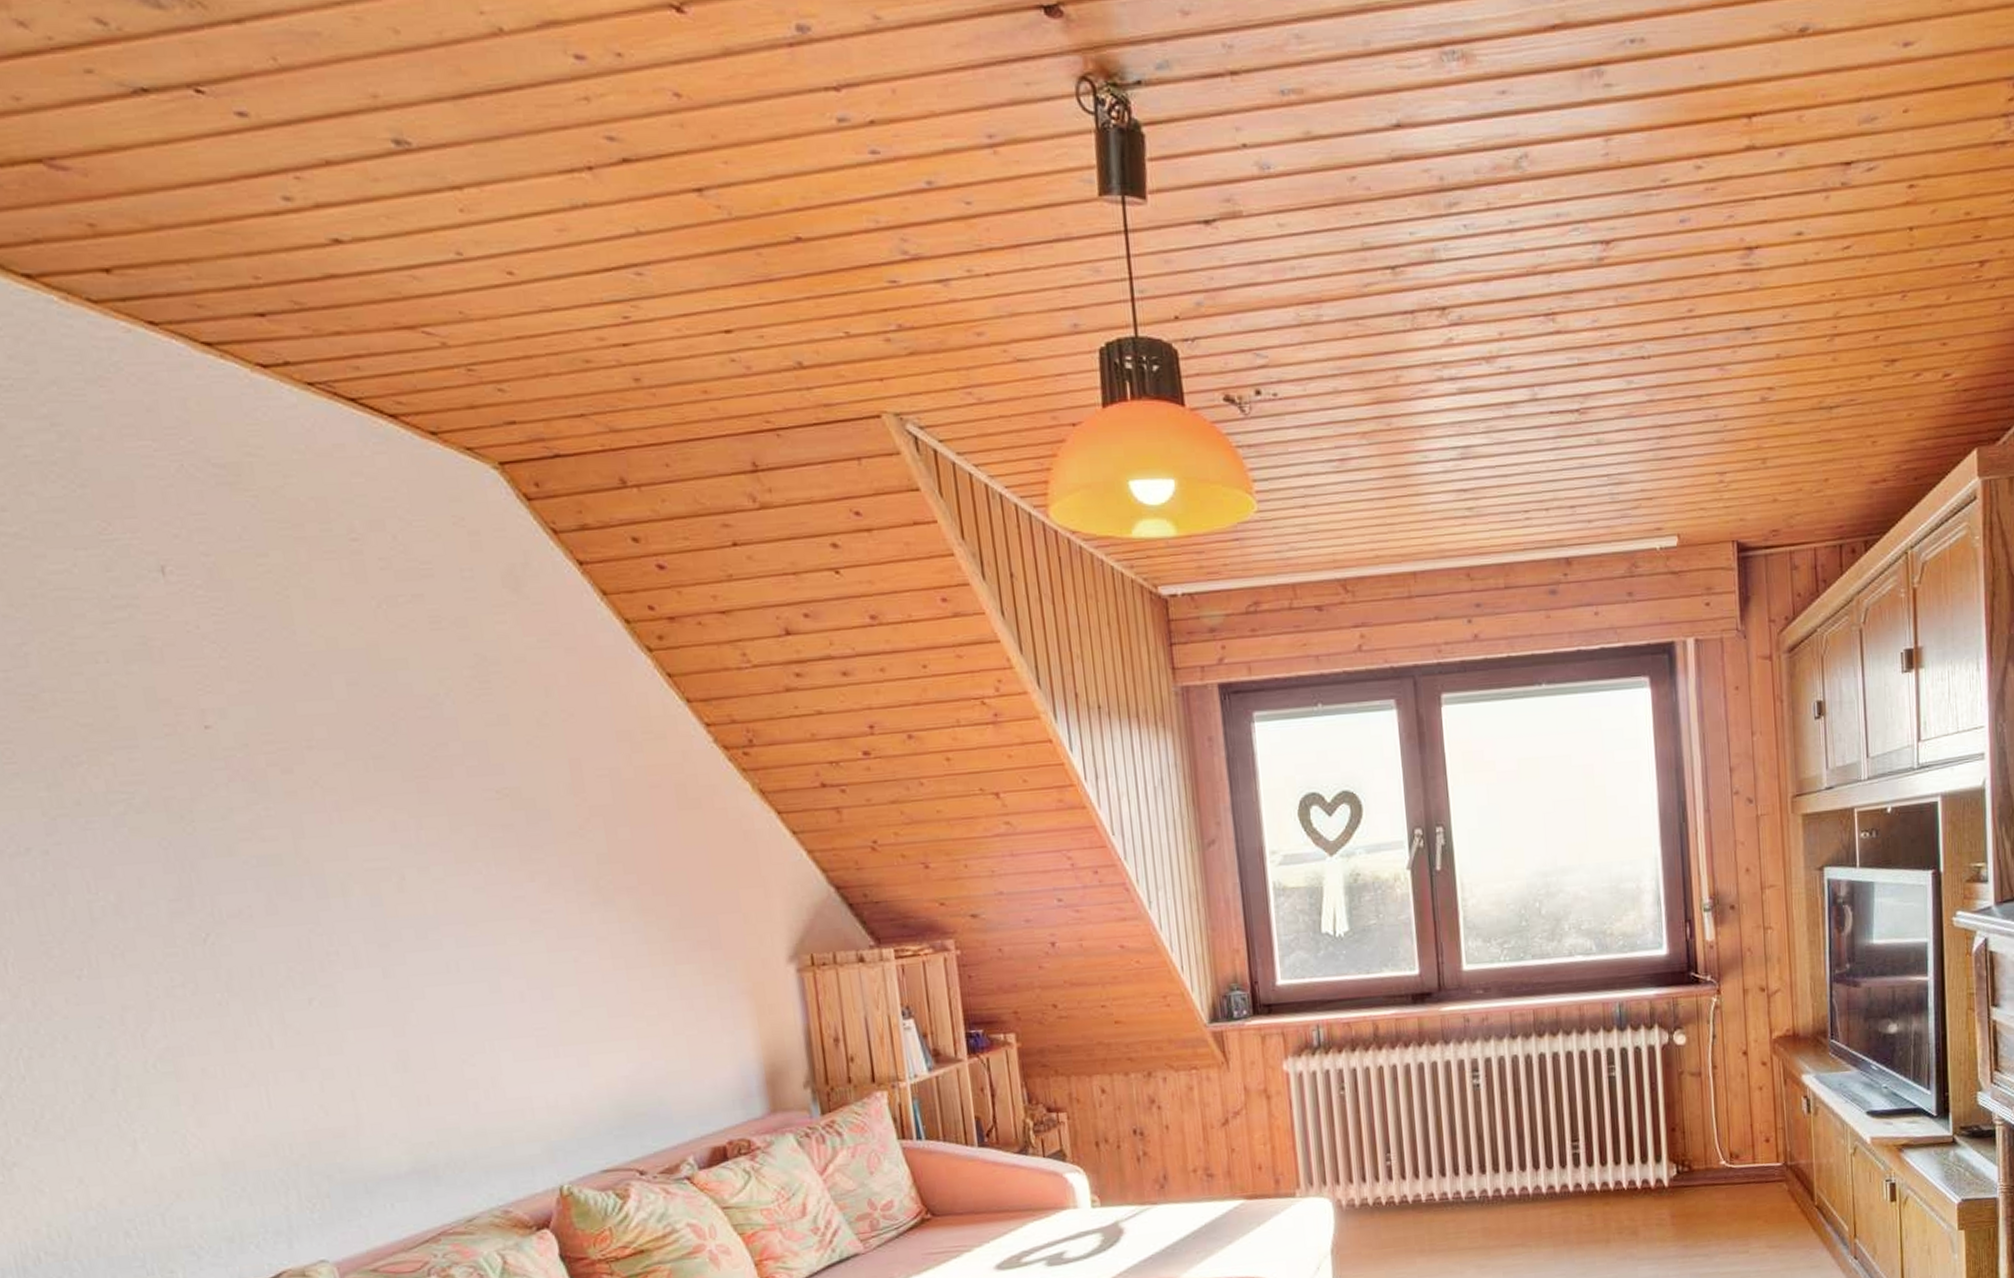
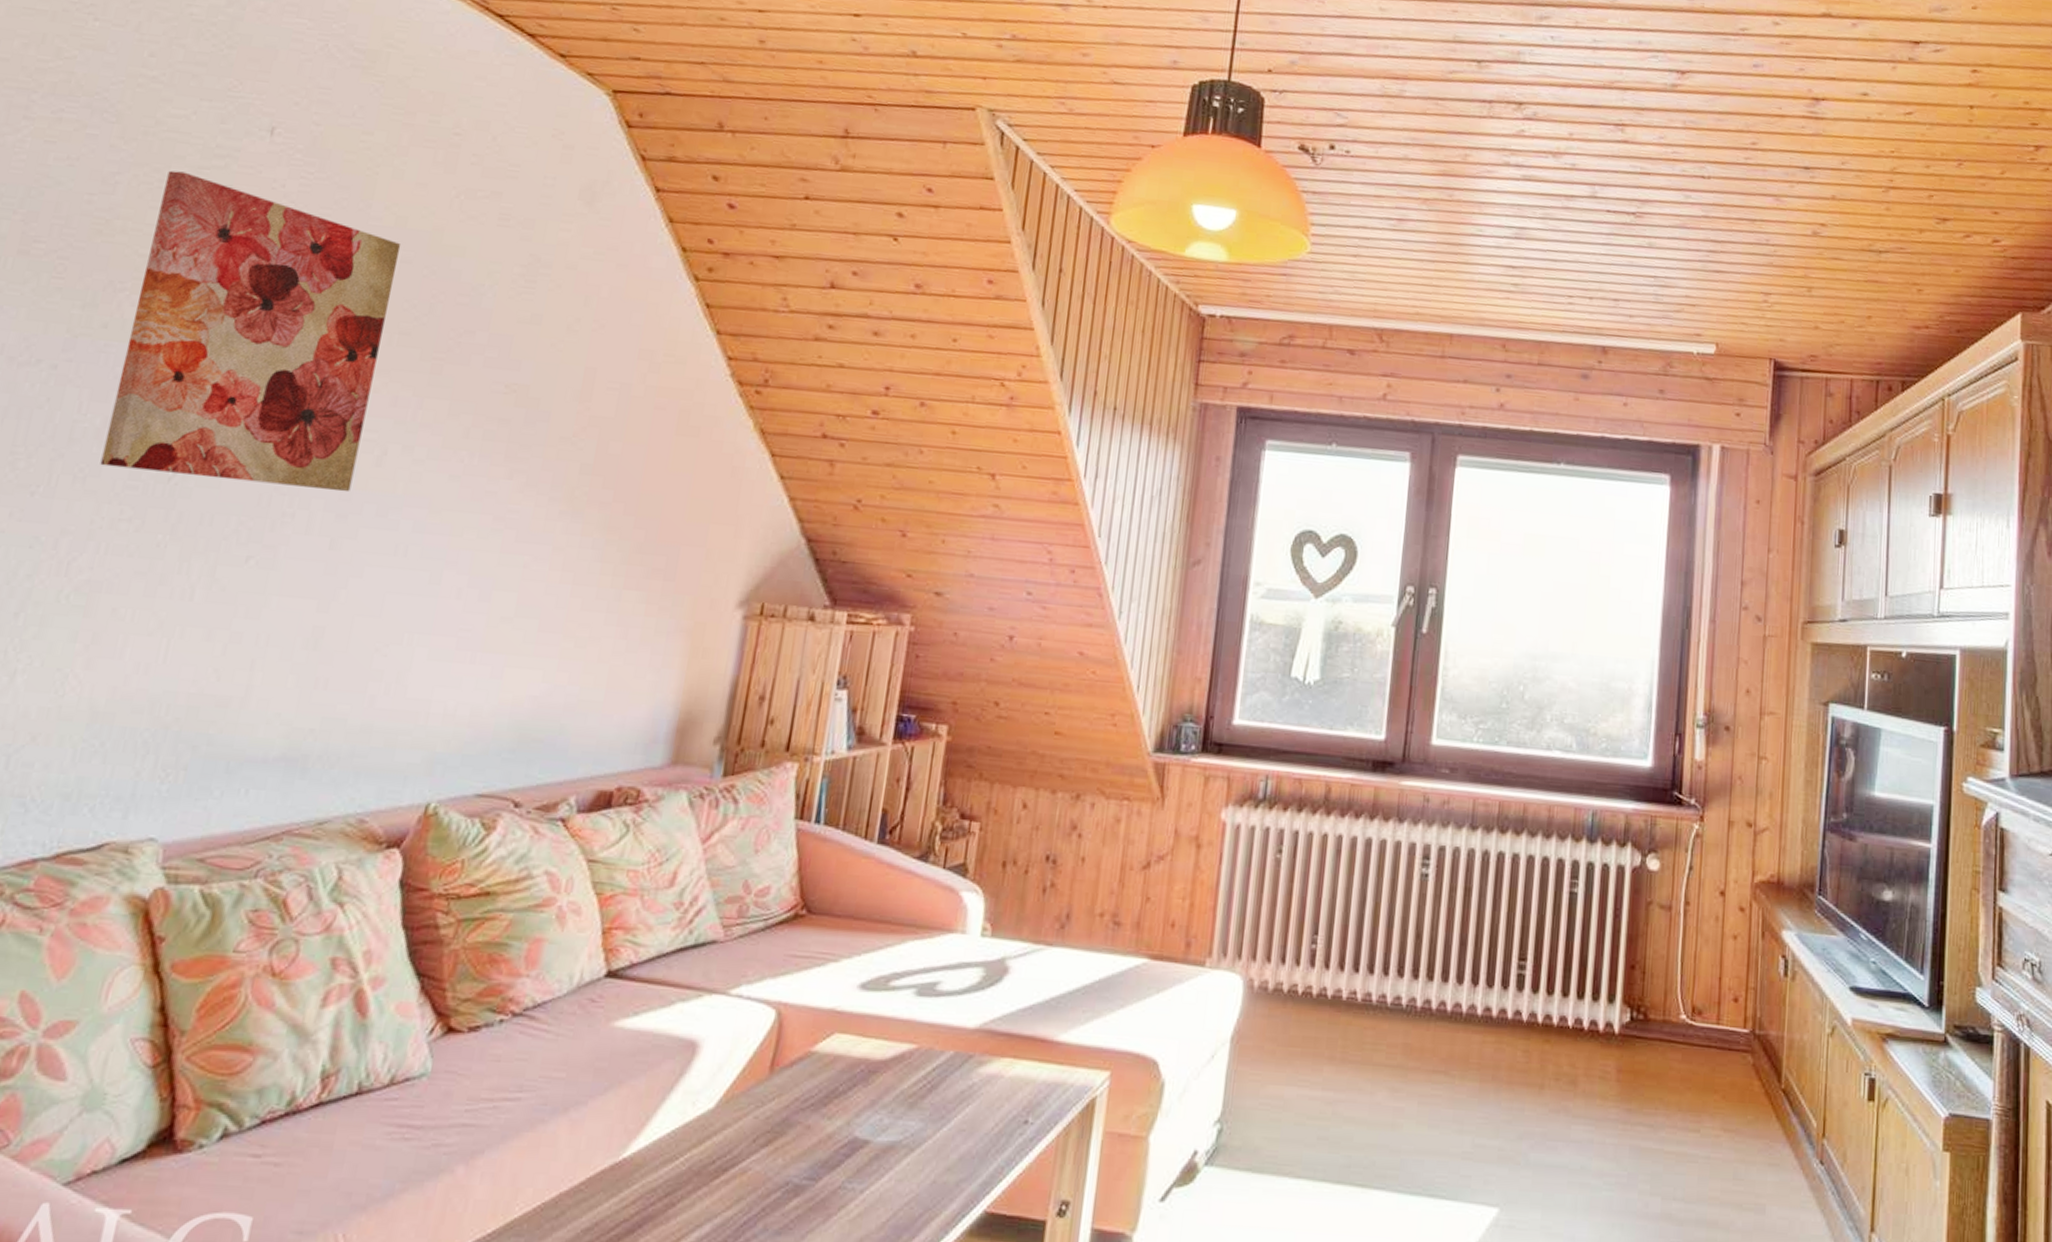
wall art: none [74,630,383,939] -> present [100,170,401,492]

